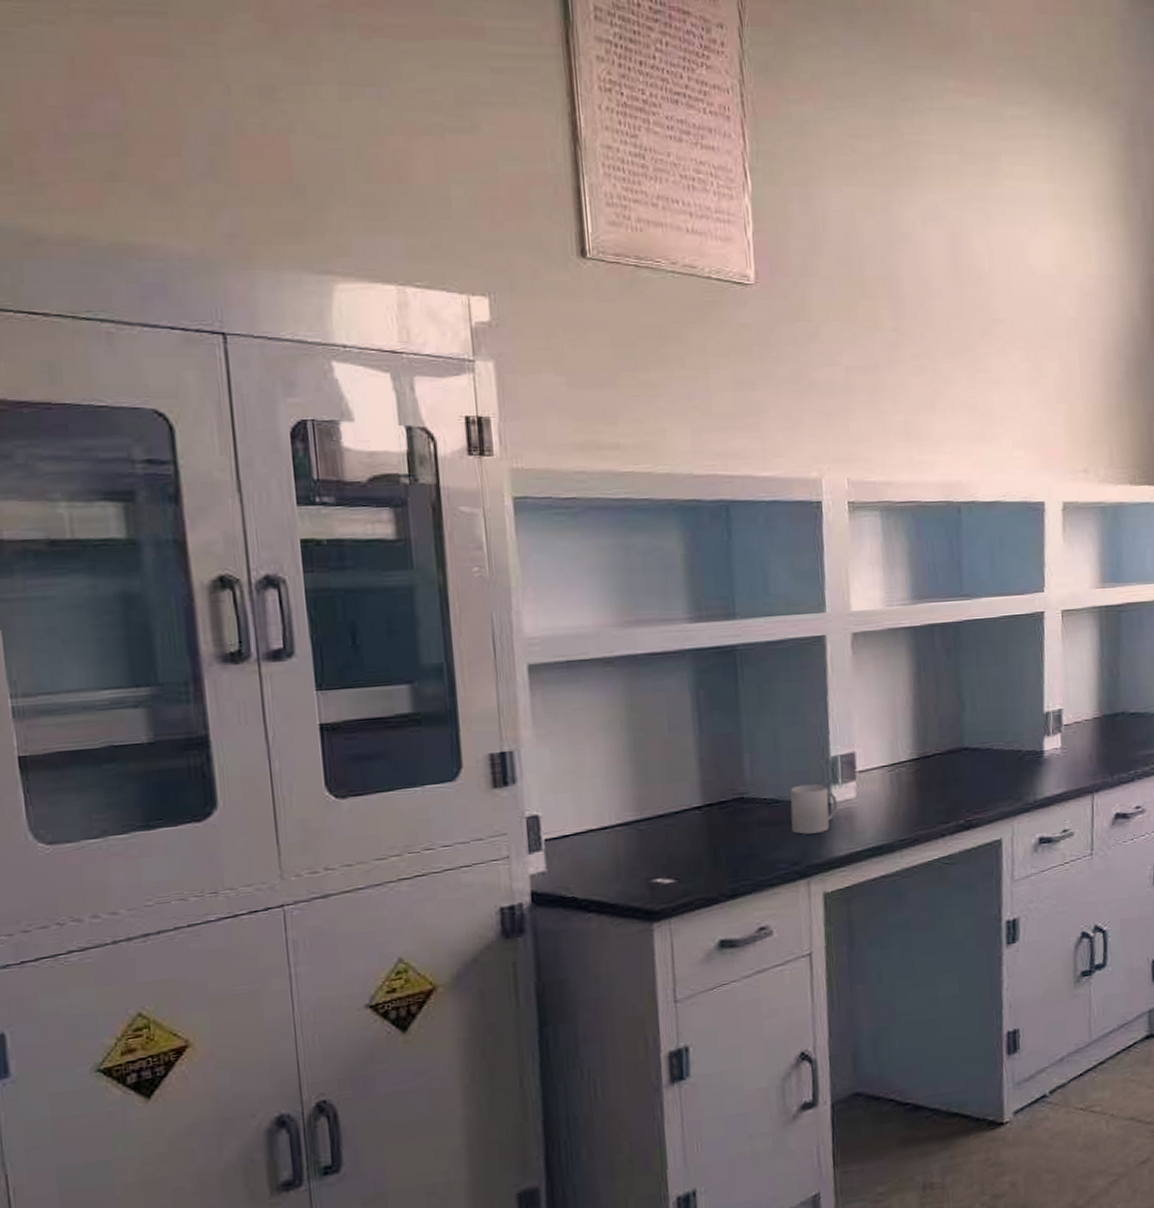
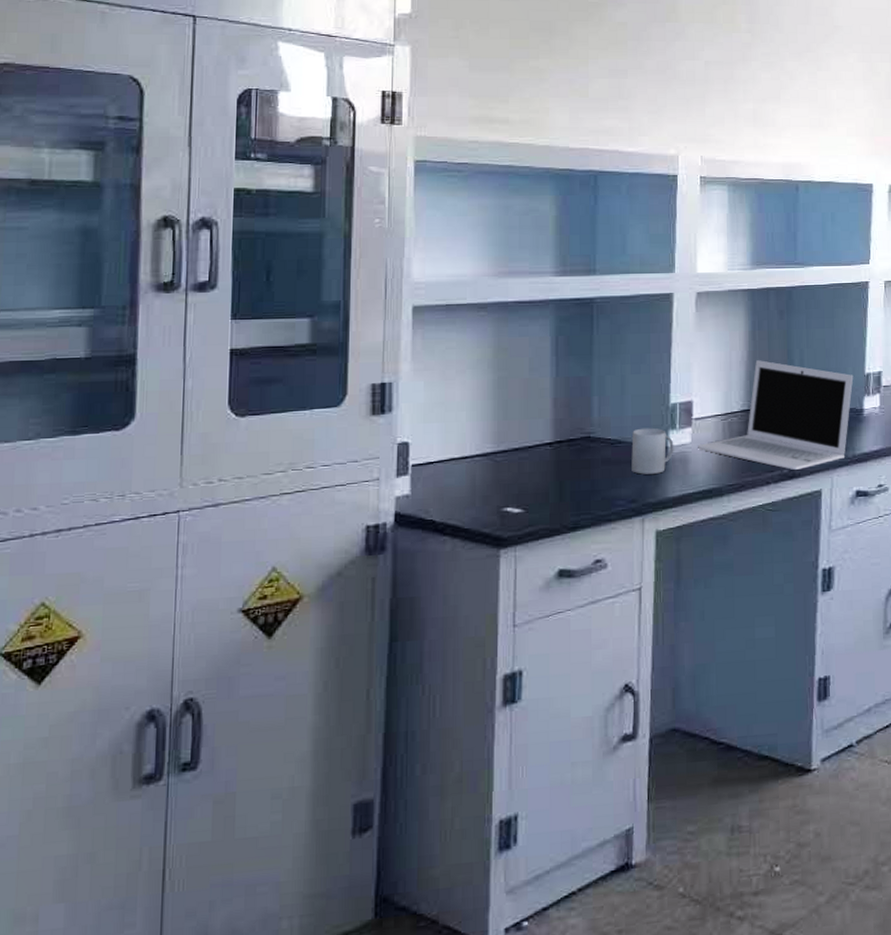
laptop: none [864,704,1032,820] -> present [698,360,854,470]

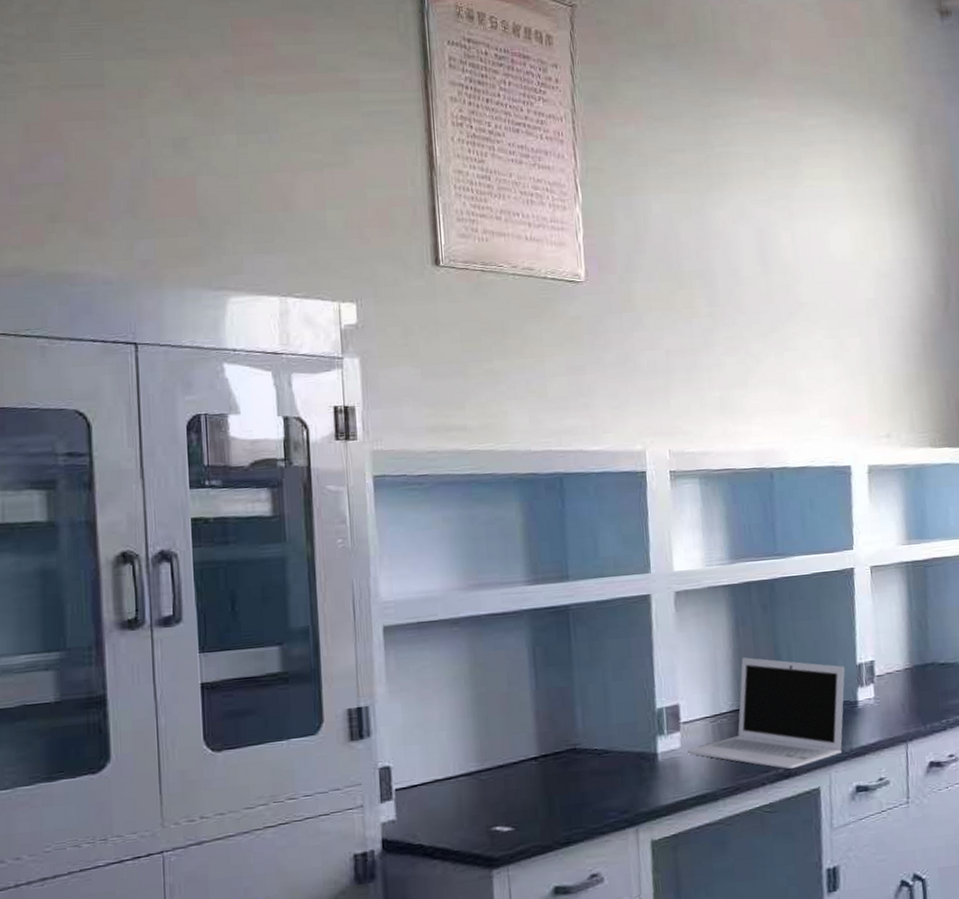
mug: present [631,427,674,474] -> none [619,735,664,784]

